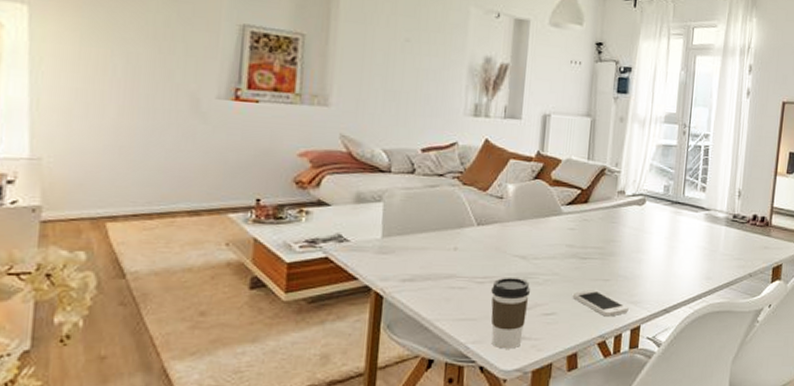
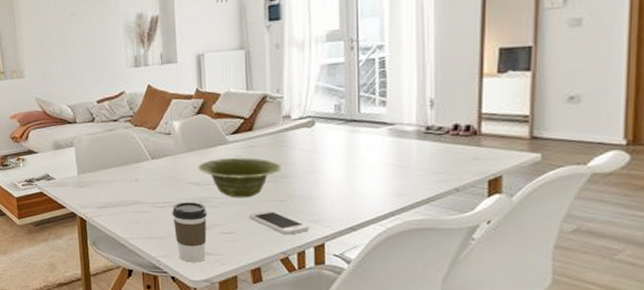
dish: none [527,230,612,276] -> present [198,158,283,198]

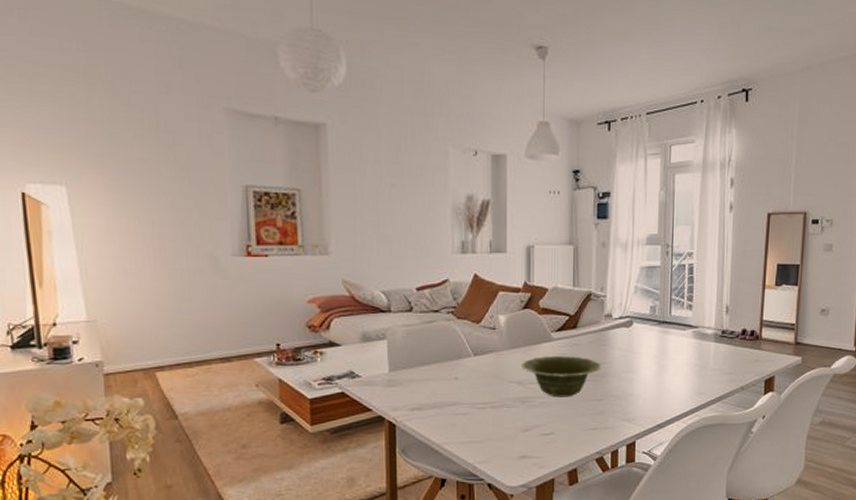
coffee cup: present [172,201,207,263] -> none [492,401,528,467]
smartphone: present [248,209,309,235] -> none [568,409,623,434]

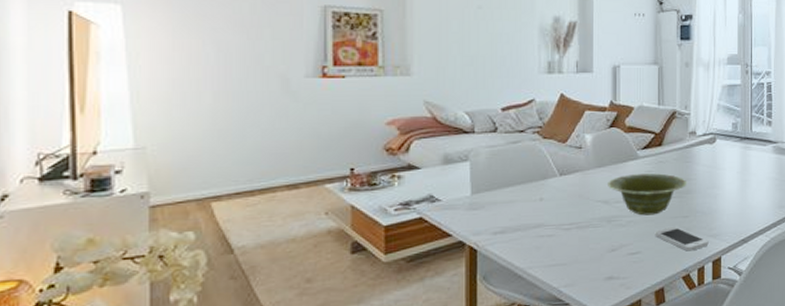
smartphone: none [568,409,623,434] -> present [655,226,709,251]

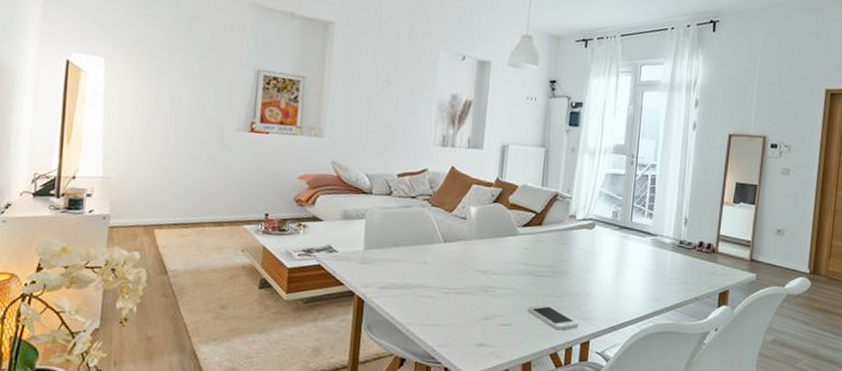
dish: present [608,173,687,216] -> none [487,249,563,291]

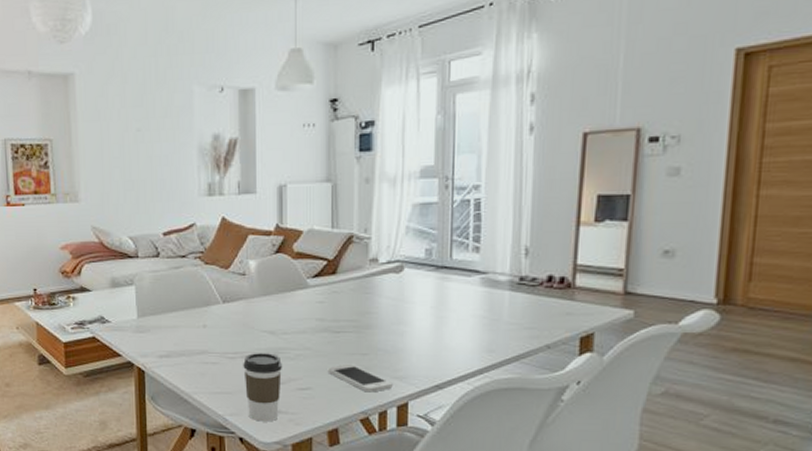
coffee cup: none [455,289,489,354] -> present [243,352,282,422]

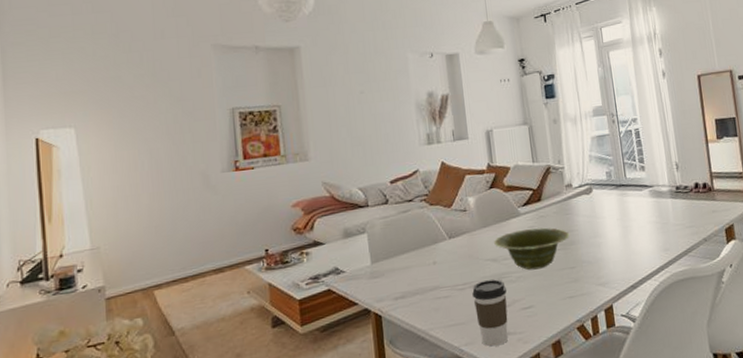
dish: none [274,305,367,350] -> present [494,227,570,270]
smartphone: present [327,363,393,393] -> none [544,277,599,302]

